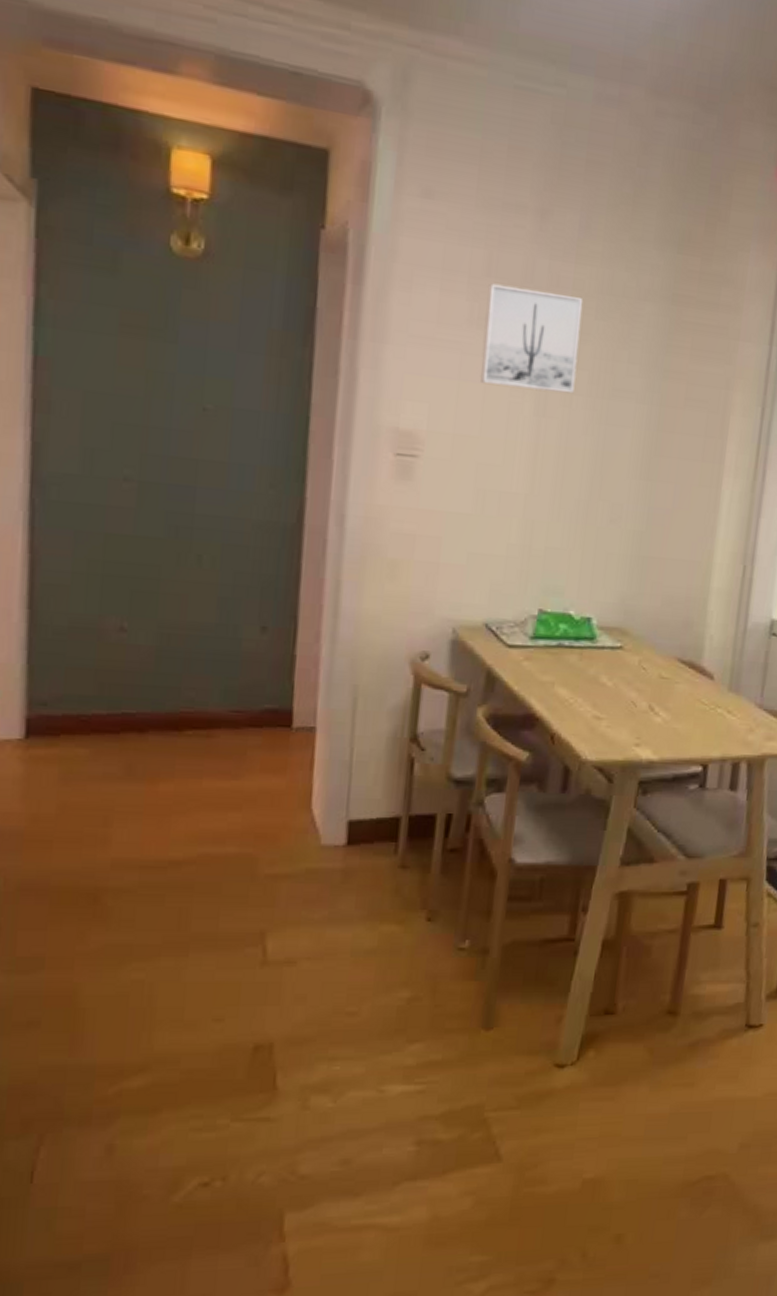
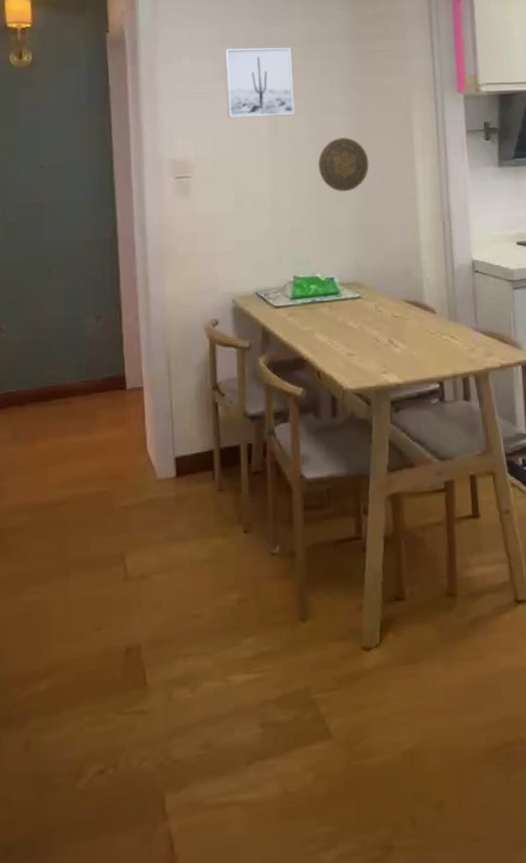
decorative plate: none [594,434,663,509] -> present [318,137,369,192]

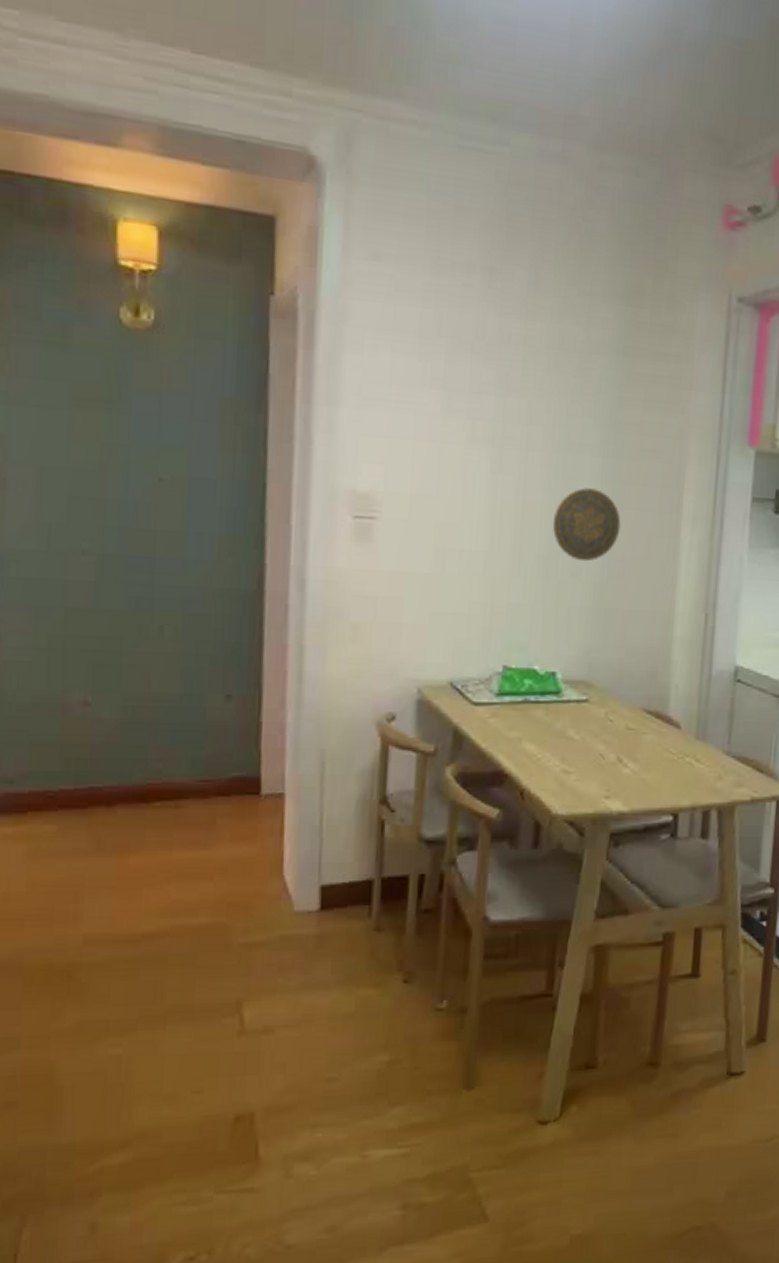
wall art: present [224,47,295,118] -> none [435,343,535,450]

